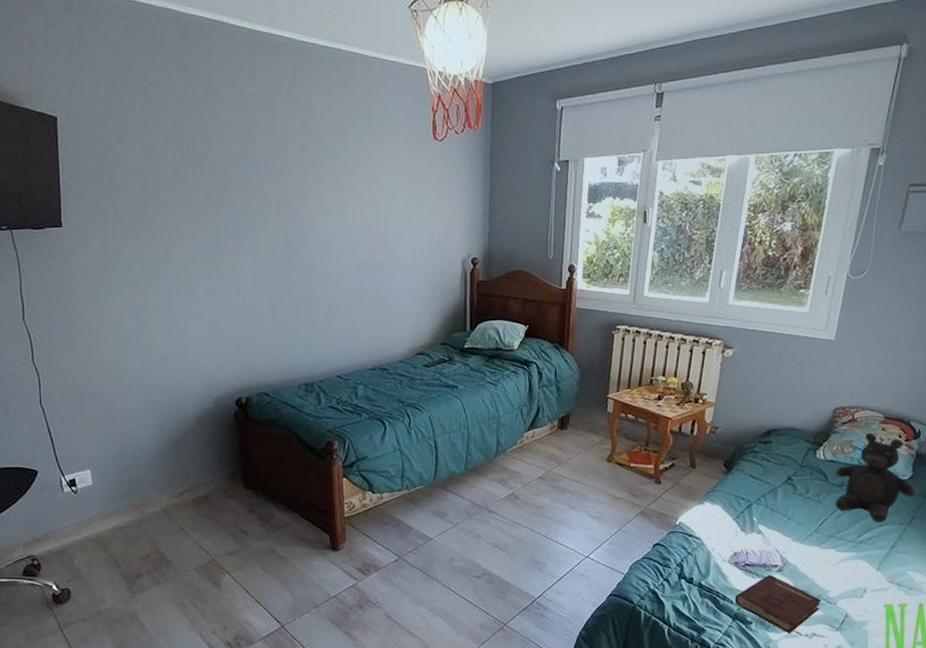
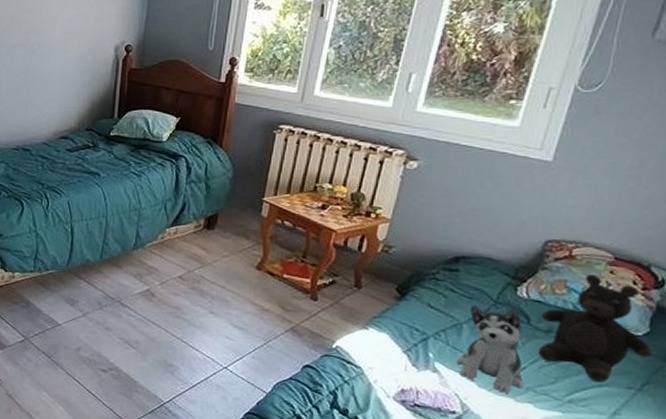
plush toy: none [774,469,827,544] -> present [456,305,525,395]

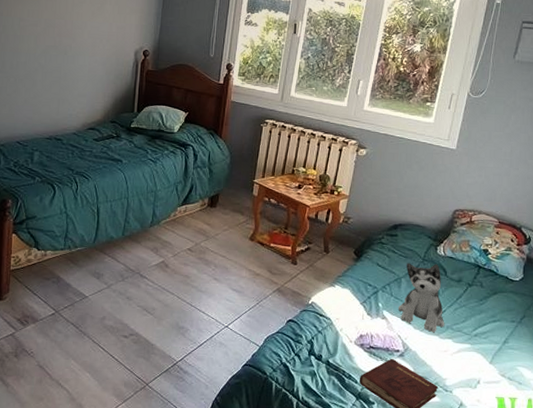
teddy bear: present [539,273,653,382] -> none [453,234,526,318]

